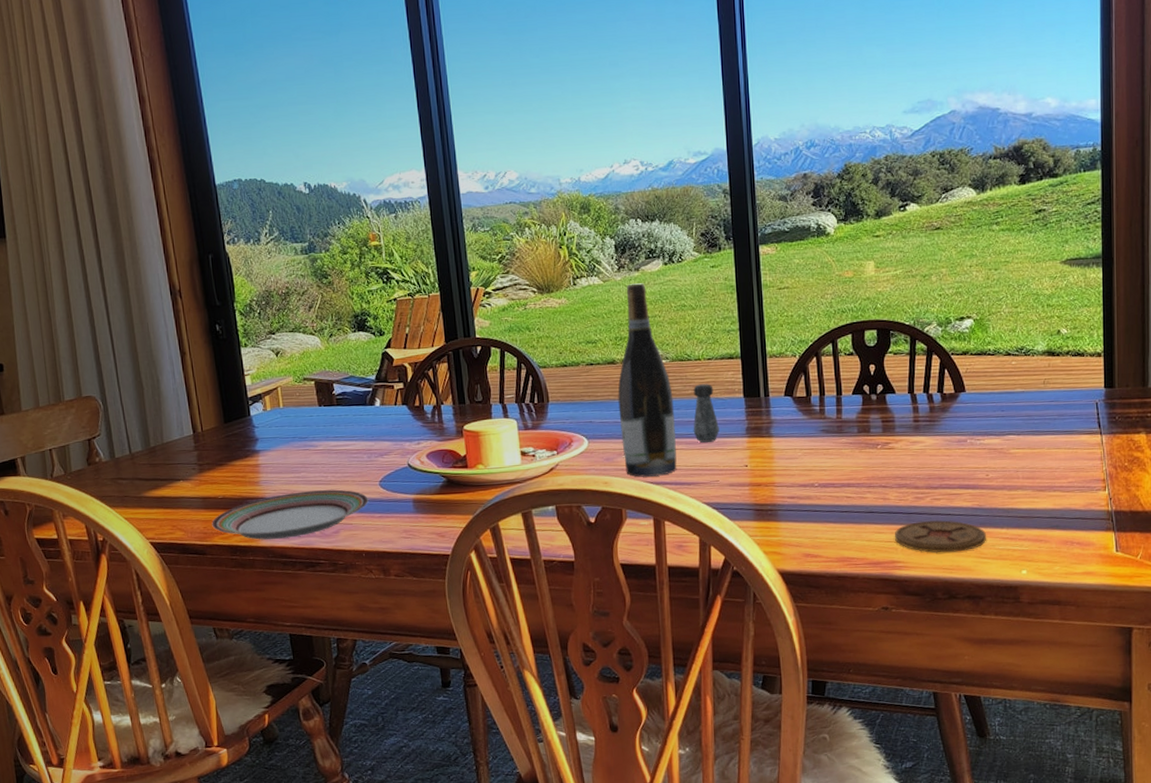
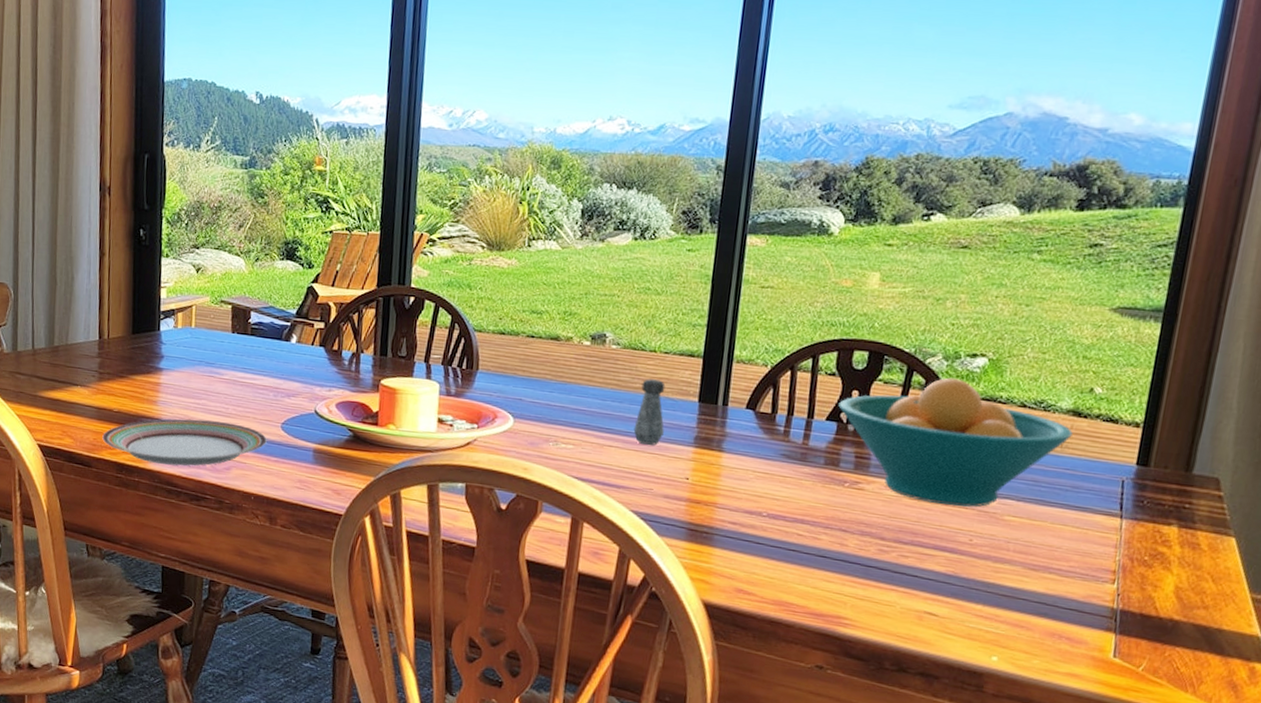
wine bottle: present [618,283,677,477] -> none [550,255,618,473]
fruit bowl: none [860,340,1051,450] -> present [838,377,1073,507]
coaster: present [895,519,987,553] -> none [846,577,957,621]

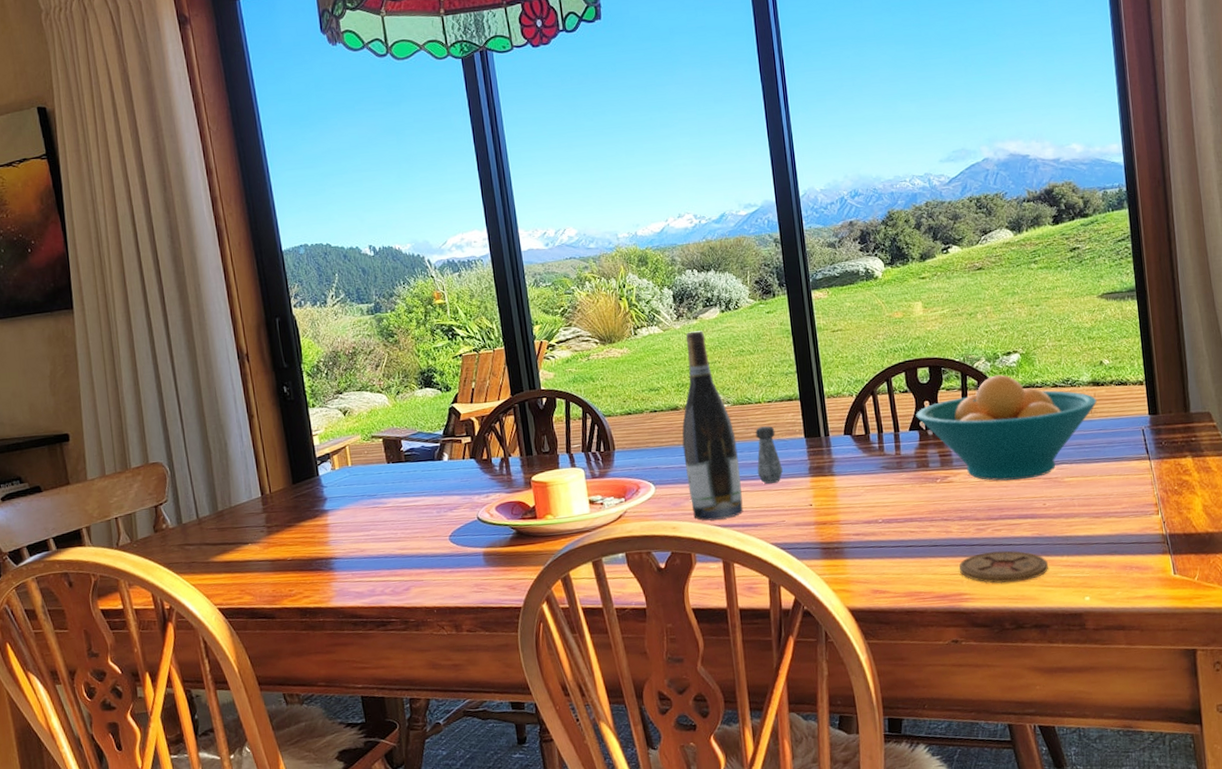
plate: present [102,418,267,466] -> none [281,546,439,601]
wine bottle: none [550,255,618,473] -> present [682,330,743,521]
coaster: none [846,577,957,621] -> present [959,550,1049,584]

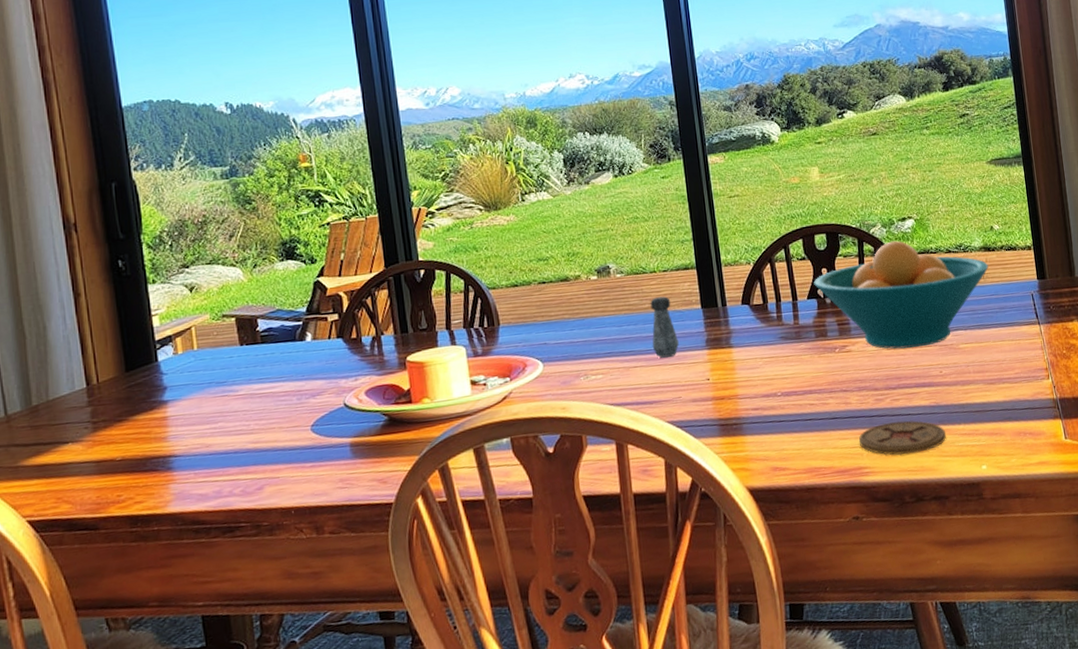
wine bottle: present [682,330,743,521] -> none [572,196,638,400]

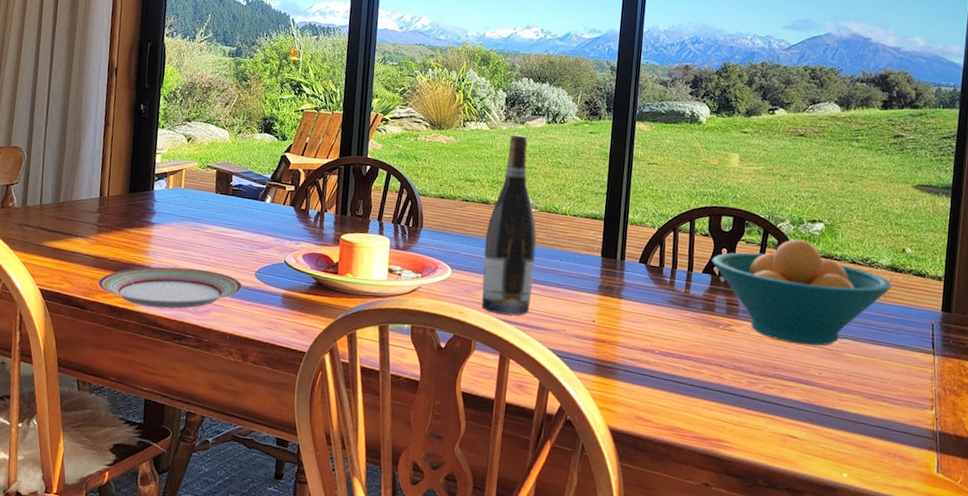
plate: none [107,438,298,506] -> present [97,267,243,309]
wine bottle: none [572,196,638,400] -> present [481,134,537,316]
salt shaker: present [650,296,679,358] -> none [549,237,575,293]
coaster: present [859,420,947,456] -> none [724,405,813,443]

